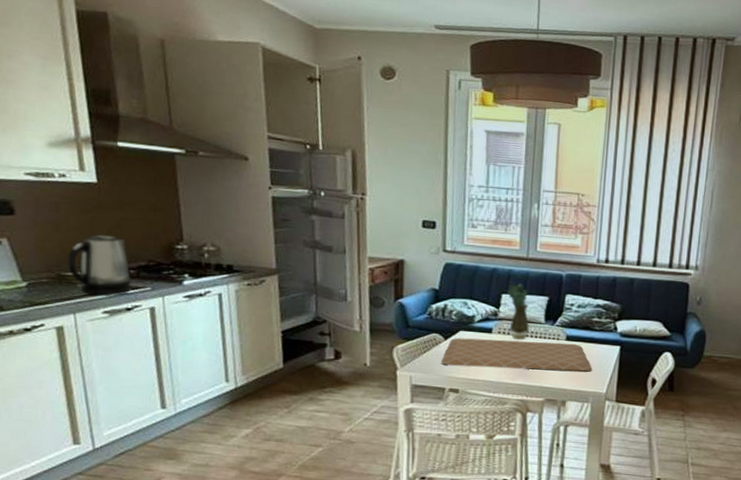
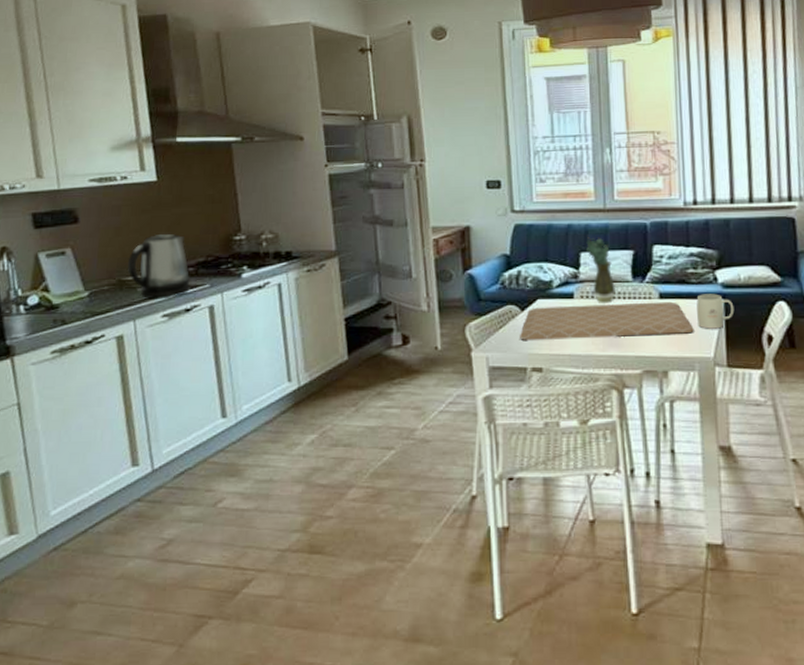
mug: none [596,340,628,370] -> present [696,294,735,329]

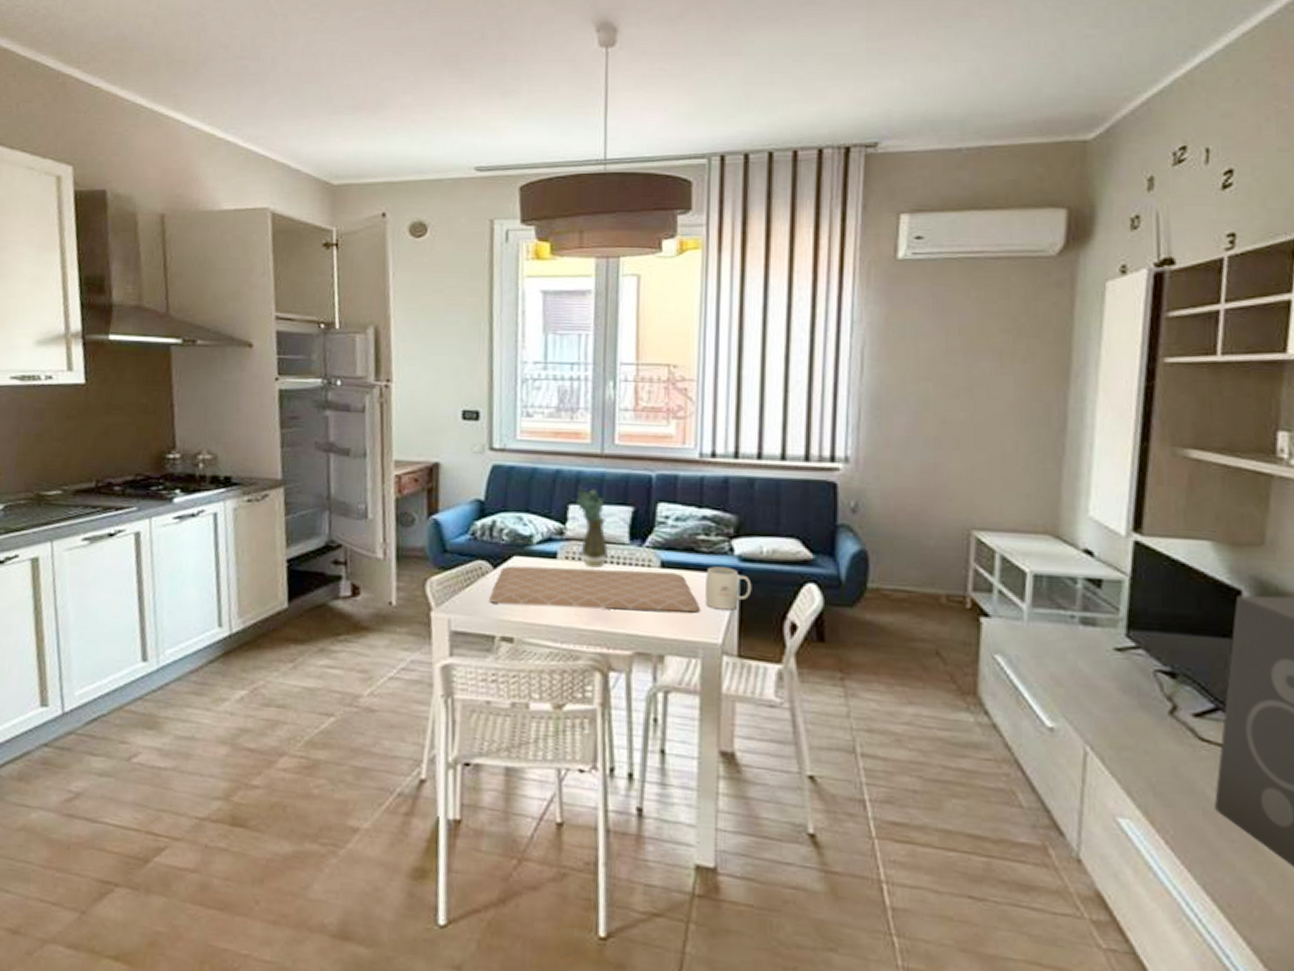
kettle: present [127,233,190,299] -> none [47,444,116,519]

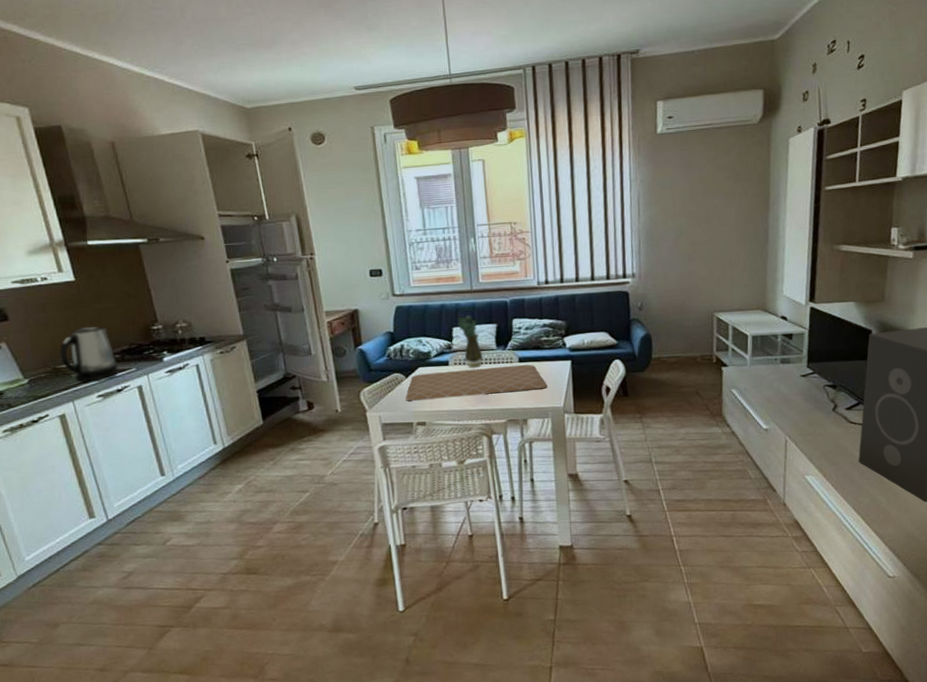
kettle: none [47,444,116,519] -> present [59,326,119,383]
mug: present [705,566,752,610] -> none [549,356,580,385]

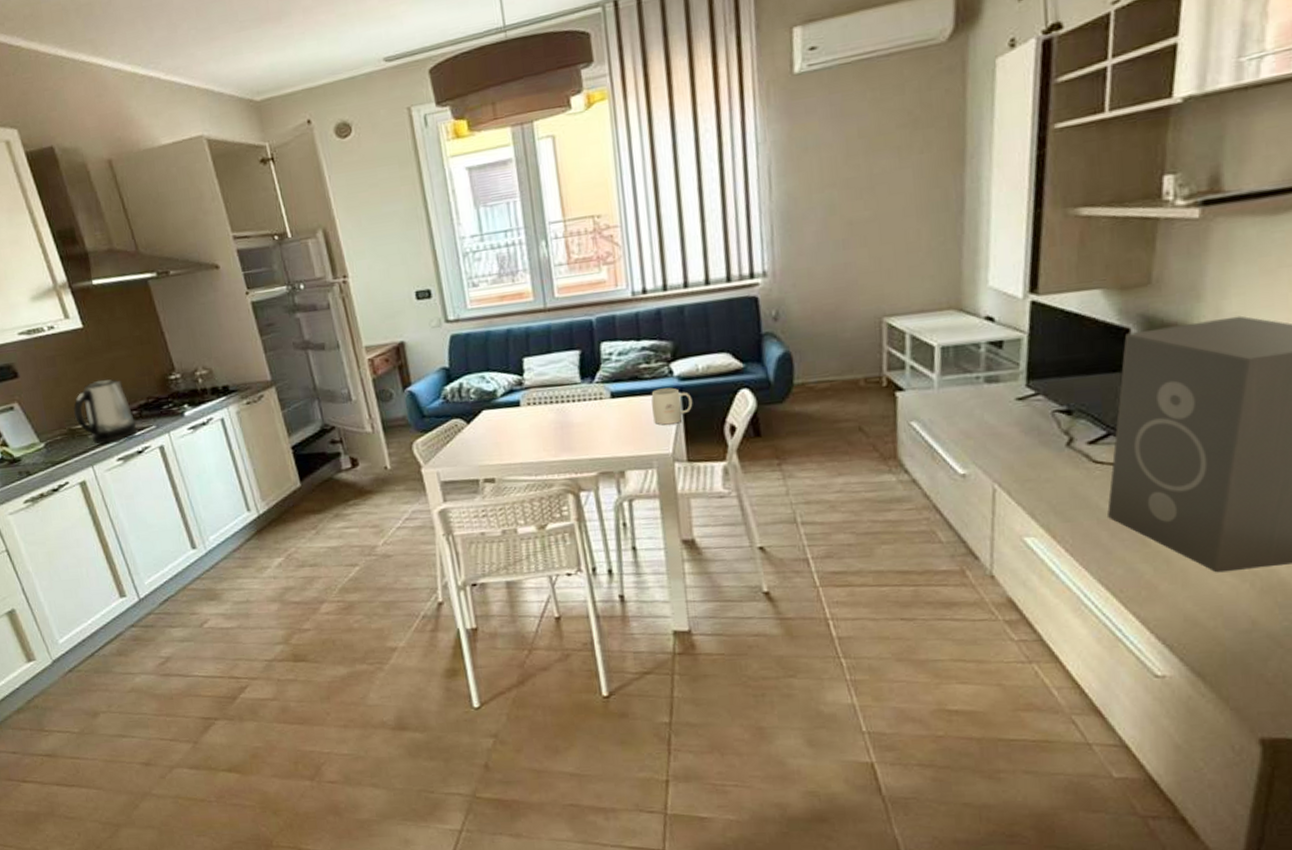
placemat: present [406,364,548,401] -> none [468,400,650,453]
vase: present [457,314,484,368] -> none [528,339,565,409]
mug: none [549,356,580,385] -> present [651,387,693,426]

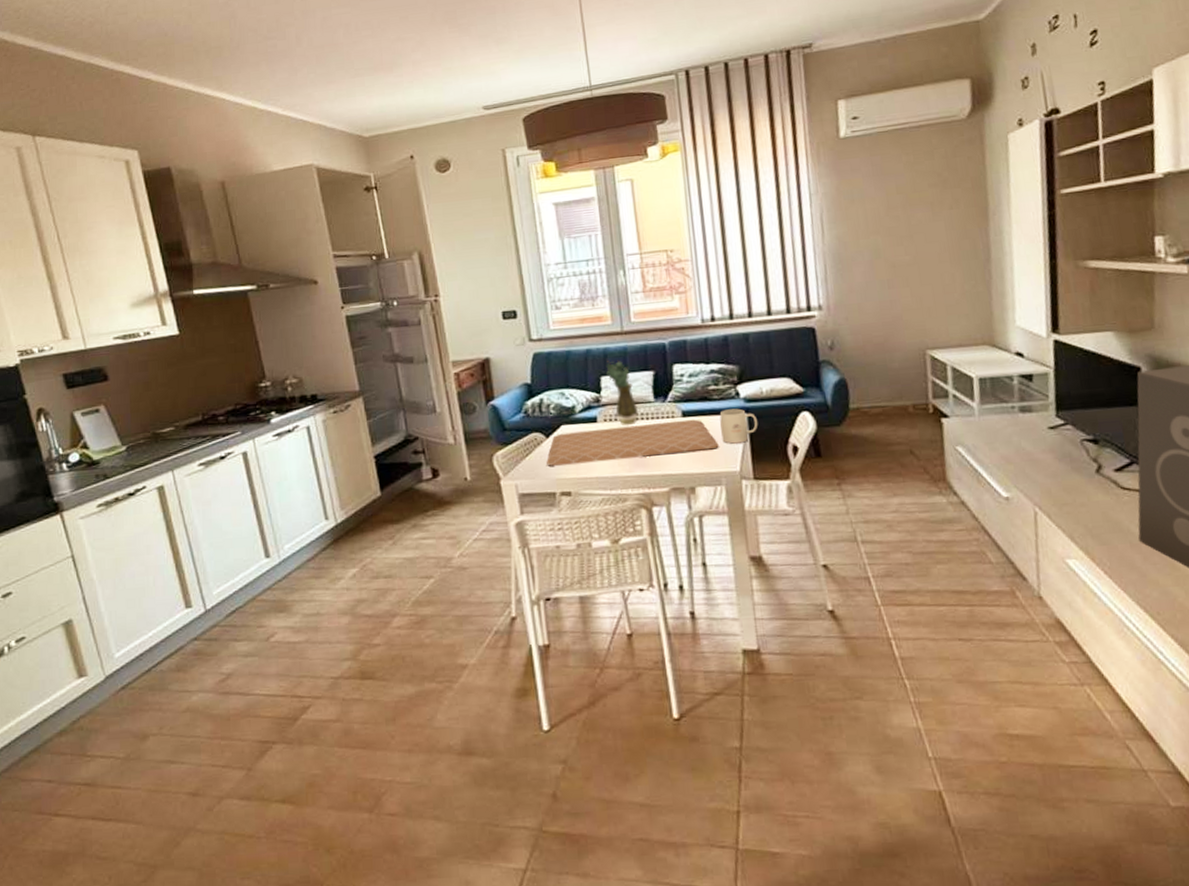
kettle: present [72,379,138,445] -> none [159,384,222,449]
placemat: none [468,400,650,453] -> present [546,419,719,466]
vase: none [528,339,565,409] -> present [606,360,640,425]

